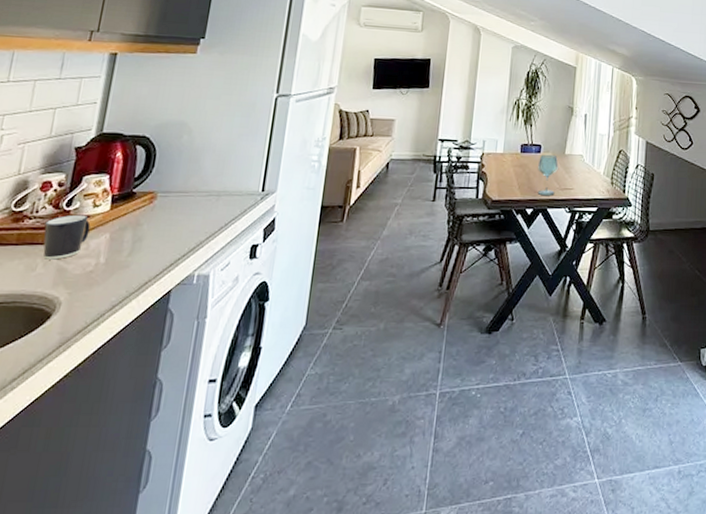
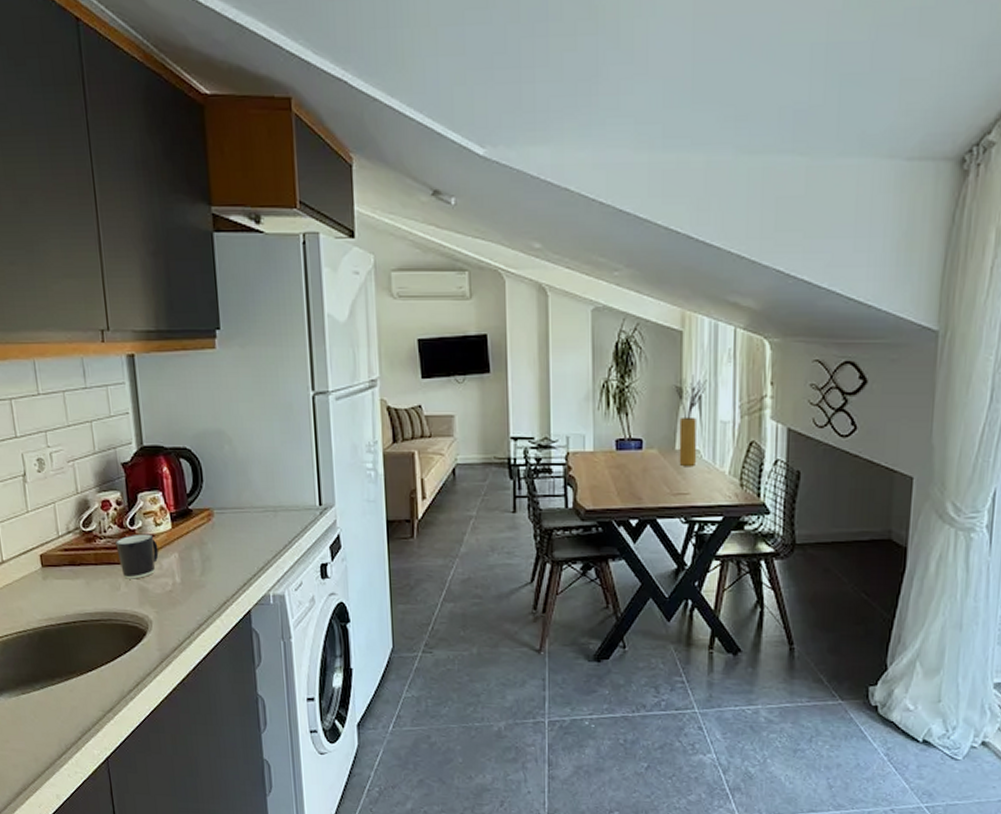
wine glass: present [537,154,558,196] -> none [639,450,667,504]
vase: none [567,99,592,168] -> present [676,375,707,467]

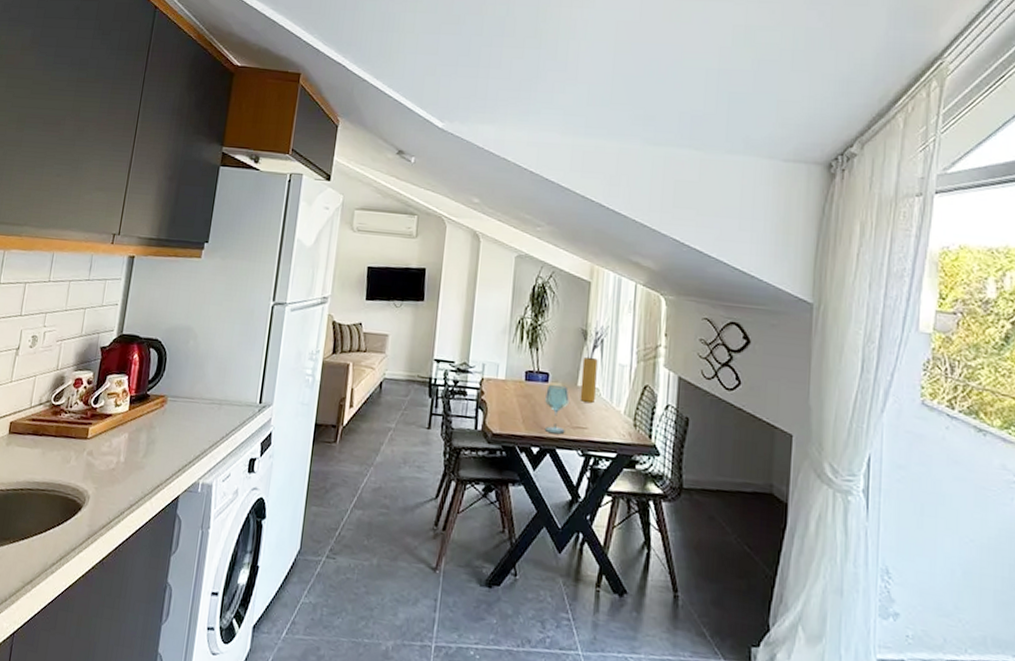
mug: present [115,533,159,579] -> none [75,412,113,455]
wine glass: none [639,450,667,504] -> present [544,384,569,435]

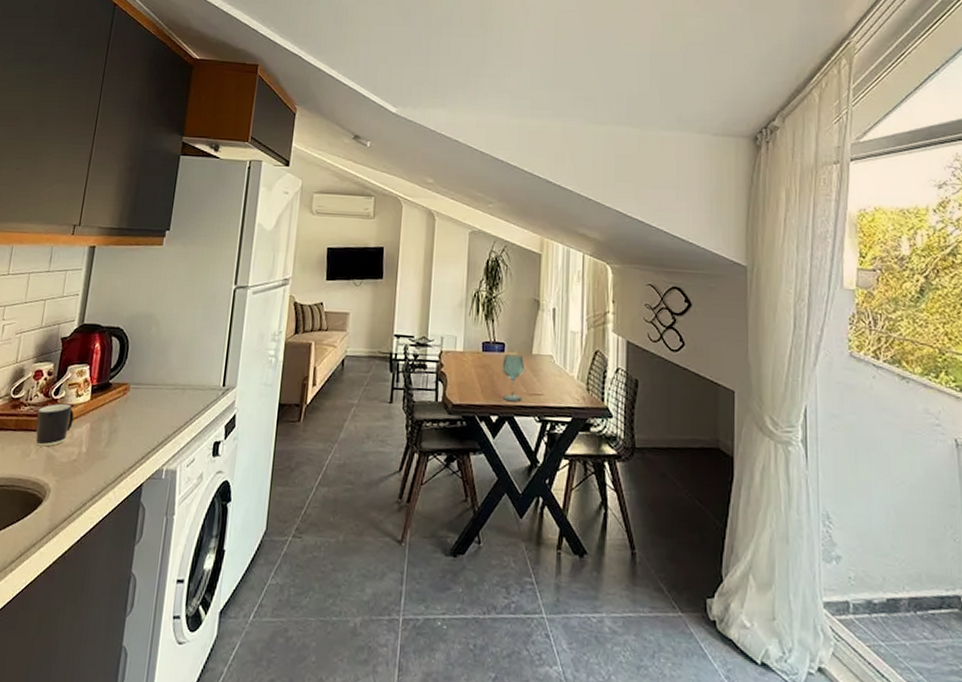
mug: none [75,412,113,455] -> present [36,403,74,447]
vase: present [580,320,609,403] -> none [535,290,560,370]

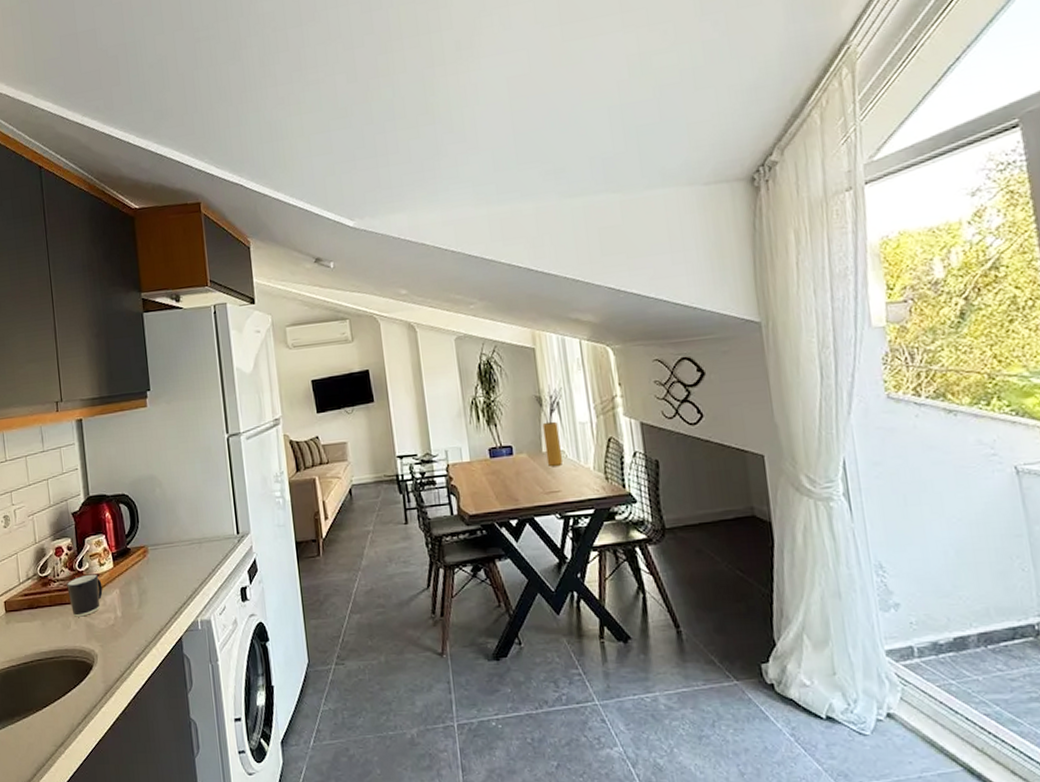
wine glass: present [501,353,525,402] -> none [512,454,539,504]
vase: none [535,290,560,370] -> present [536,384,562,467]

